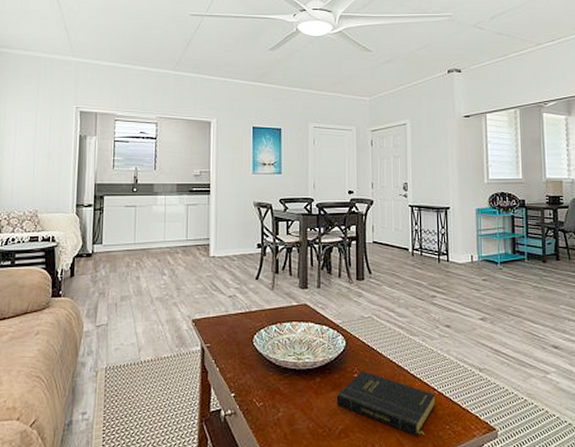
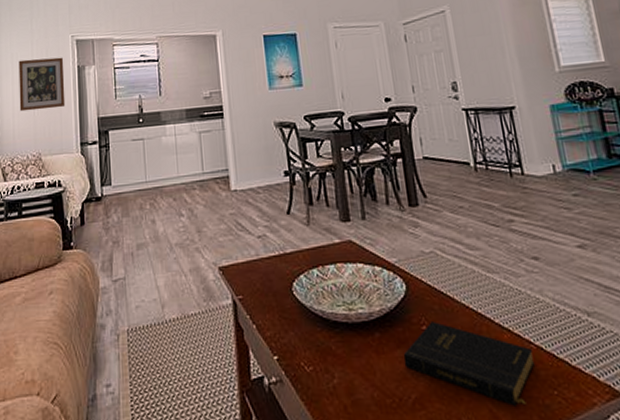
wall art: none [19,124,67,171] -> present [18,57,66,112]

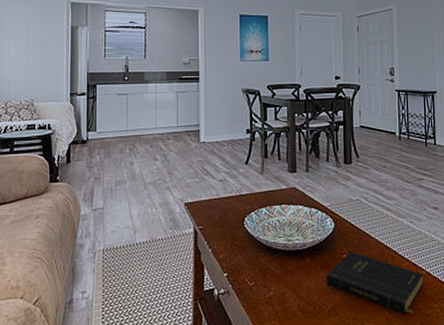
wall art: present [18,57,66,112] -> none [15,16,59,62]

